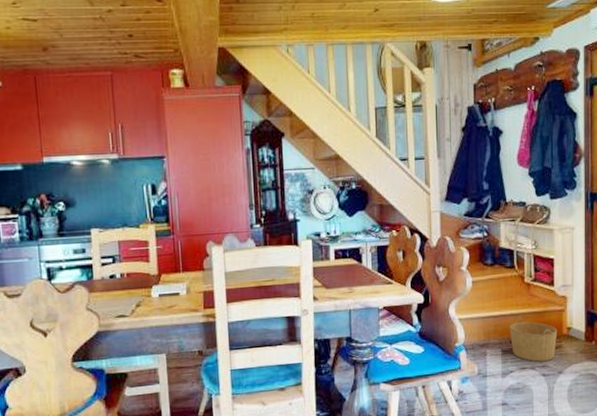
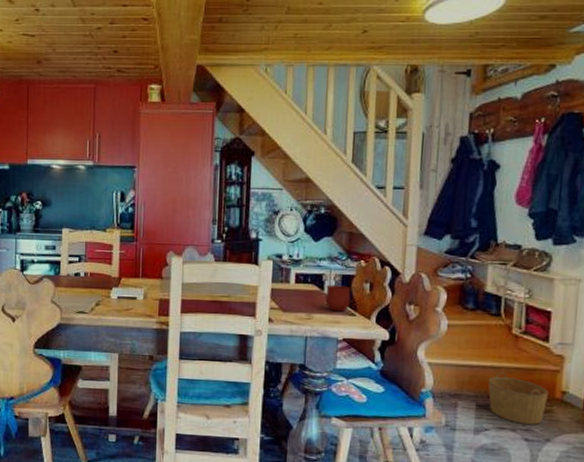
mug: none [364,256,387,282] -> present [325,284,351,312]

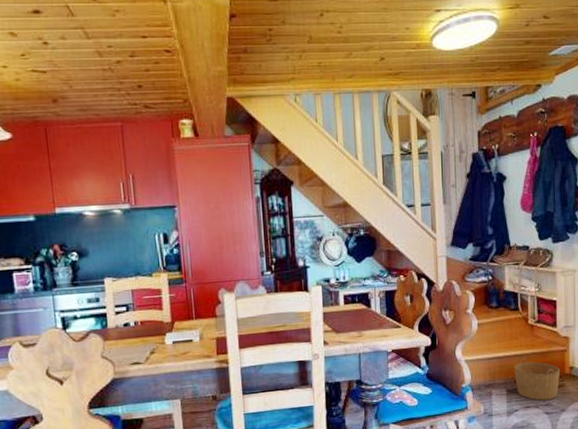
mug: present [325,284,351,312] -> none [372,300,395,326]

